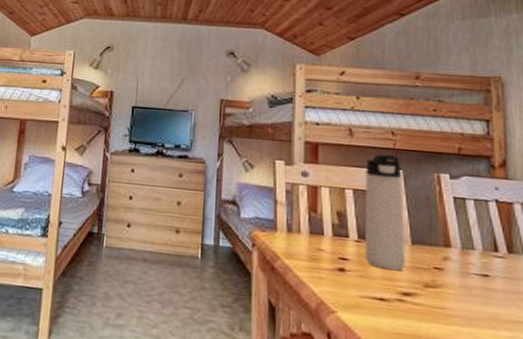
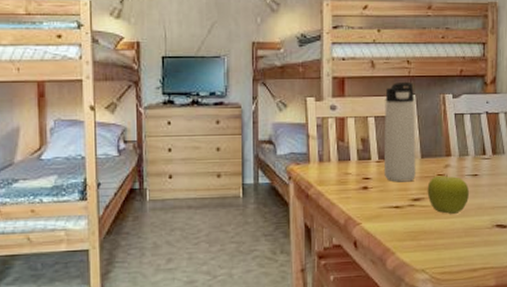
fruit: none [420,268,479,321] -> present [427,174,470,214]

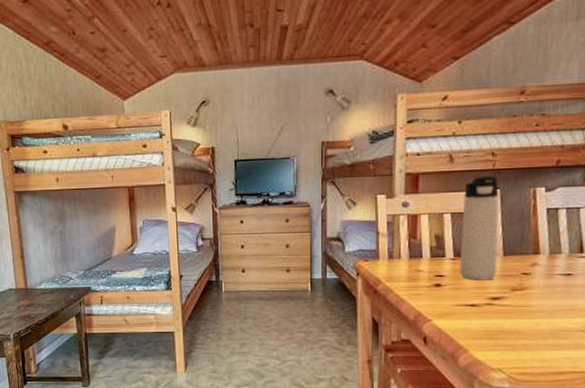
fruit: present [427,174,470,214] -> none [508,273,561,314]

